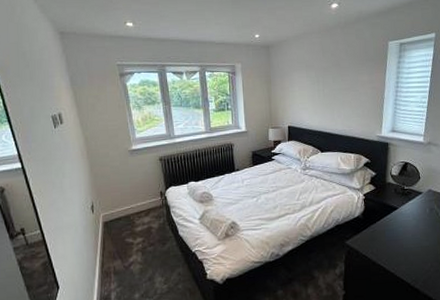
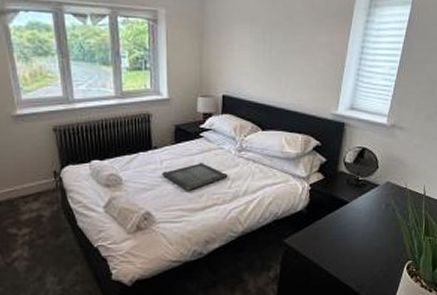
serving tray: none [243,180,296,204] -> present [162,163,228,191]

